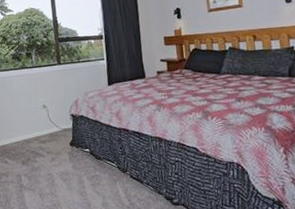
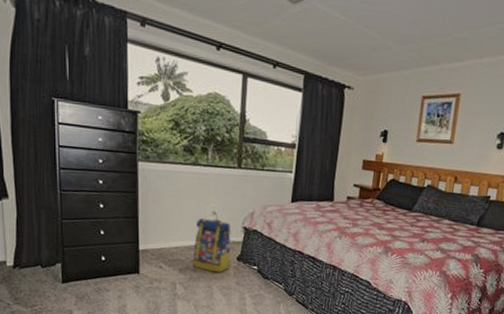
backpack: none [31,111,65,160] -> present [193,218,231,273]

